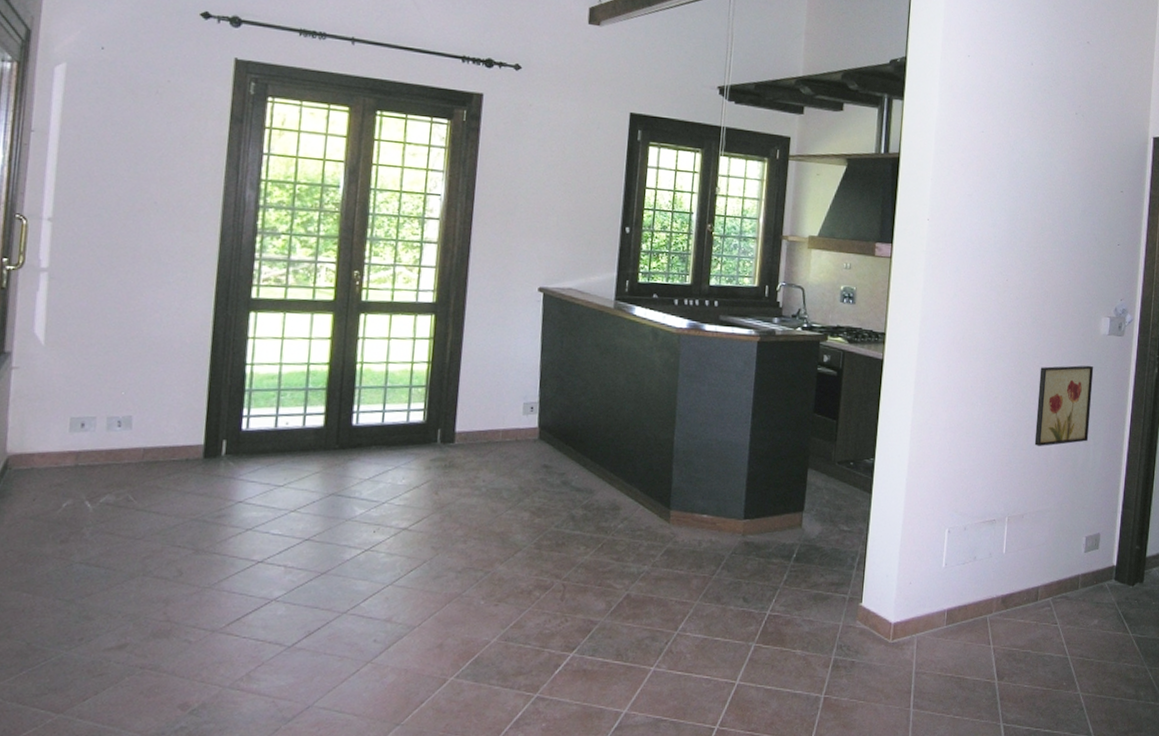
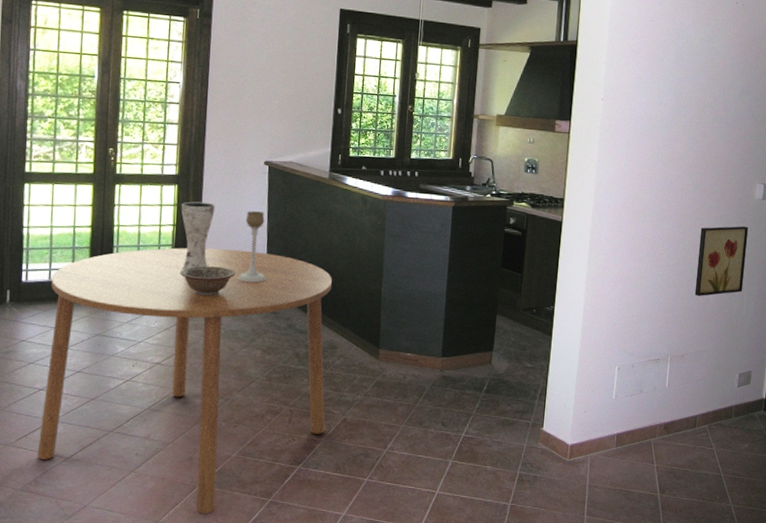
dining table: none [251,389,617,714] -> present [37,247,333,514]
decorative bowl: none [433,411,502,447] -> present [179,266,236,296]
vase: none [437,334,479,416] -> present [181,201,216,270]
candle holder: none [504,346,539,431] -> present [238,211,267,283]

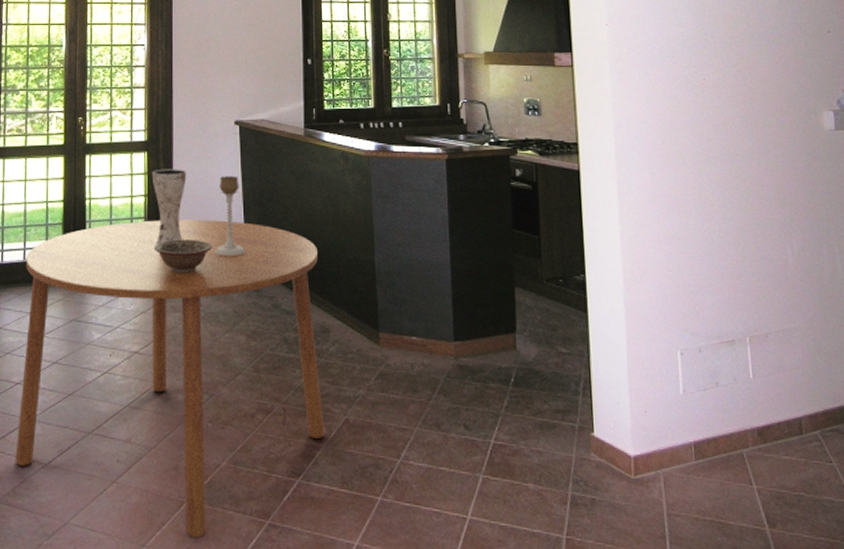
wall art: present [694,226,749,296] -> none [759,164,833,256]

